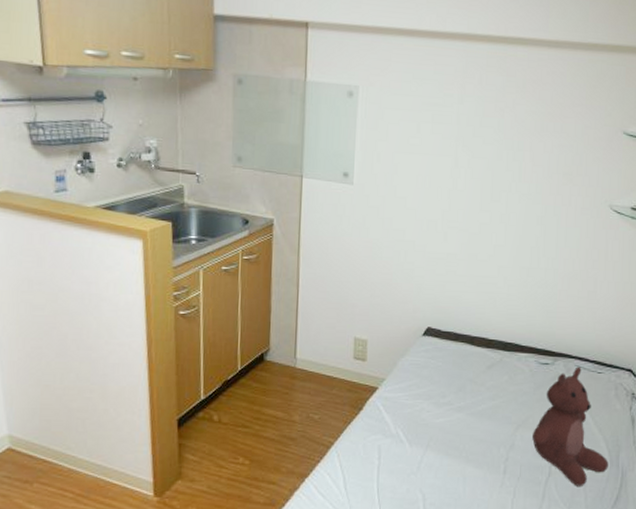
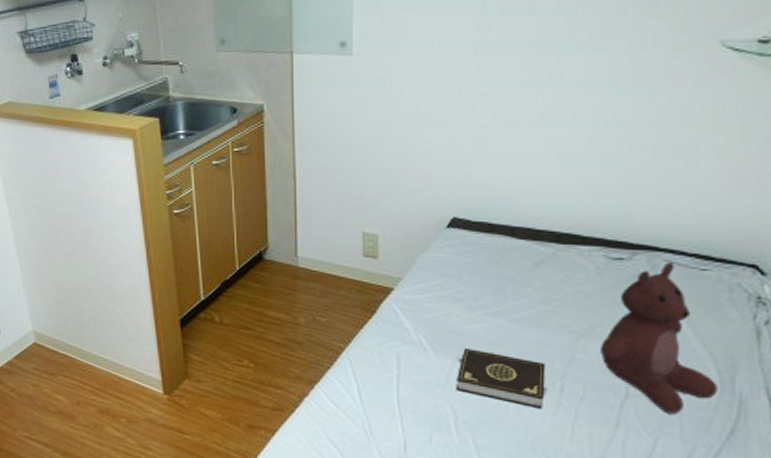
book: none [425,438,495,489] -> present [455,347,549,409]

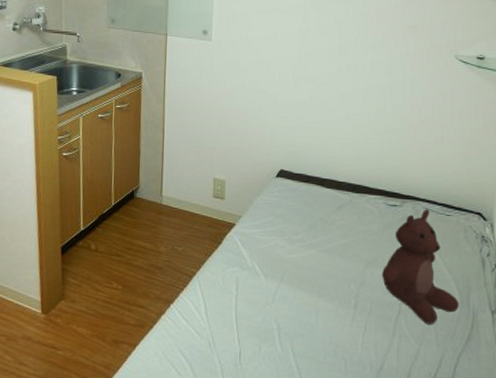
book: present [455,347,549,409] -> none [279,272,347,322]

